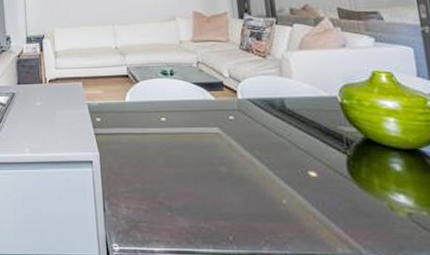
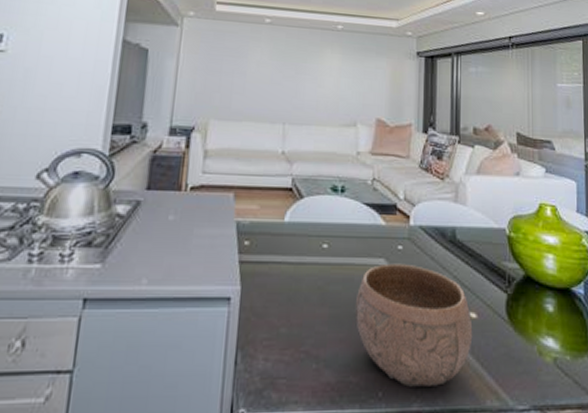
bowl: none [197,131,316,234] -> present [355,263,473,387]

